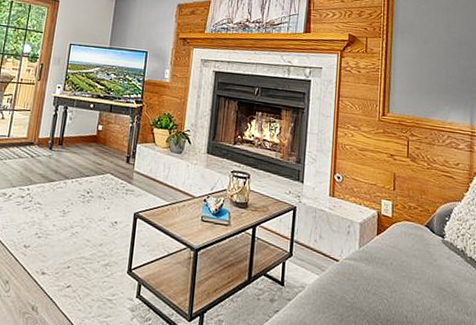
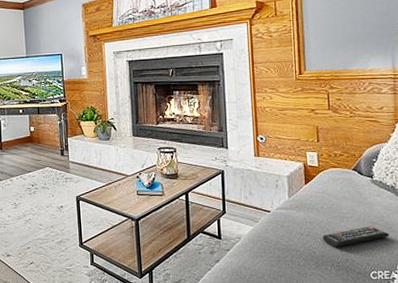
remote control: none [389,292,456,312] -> present [322,226,389,247]

